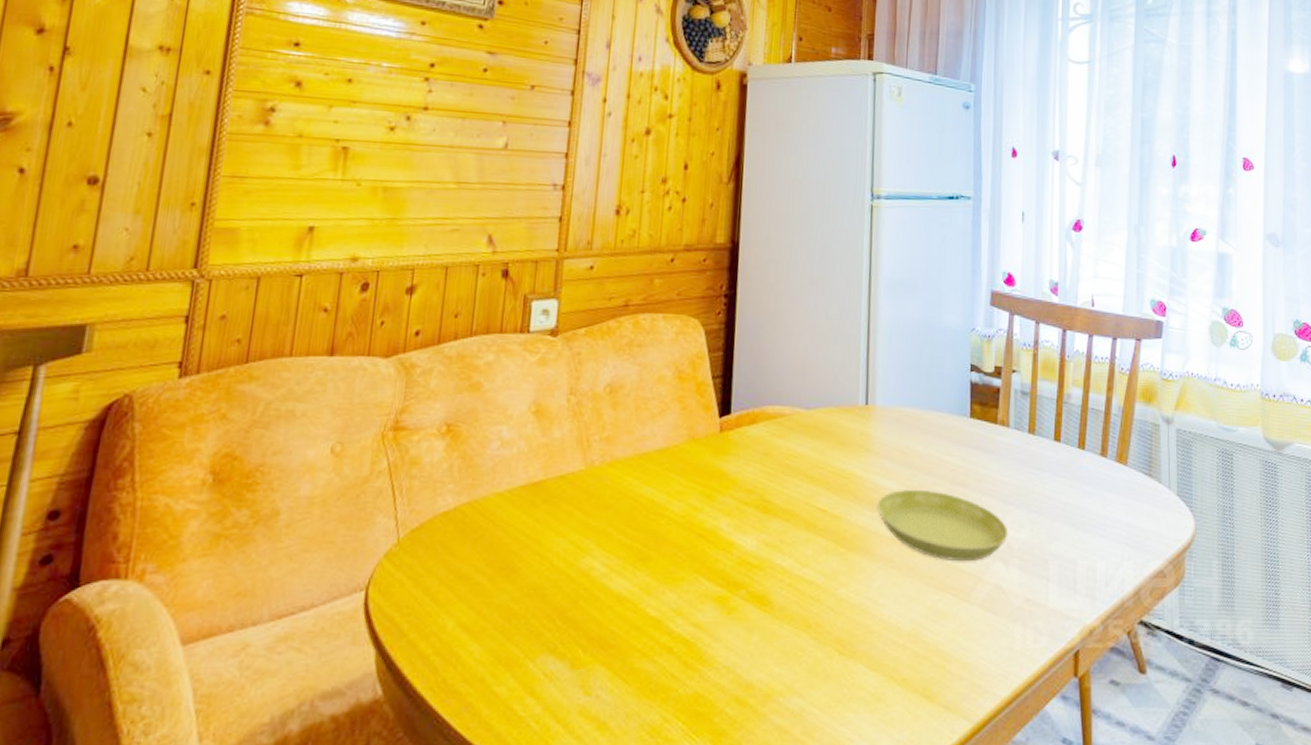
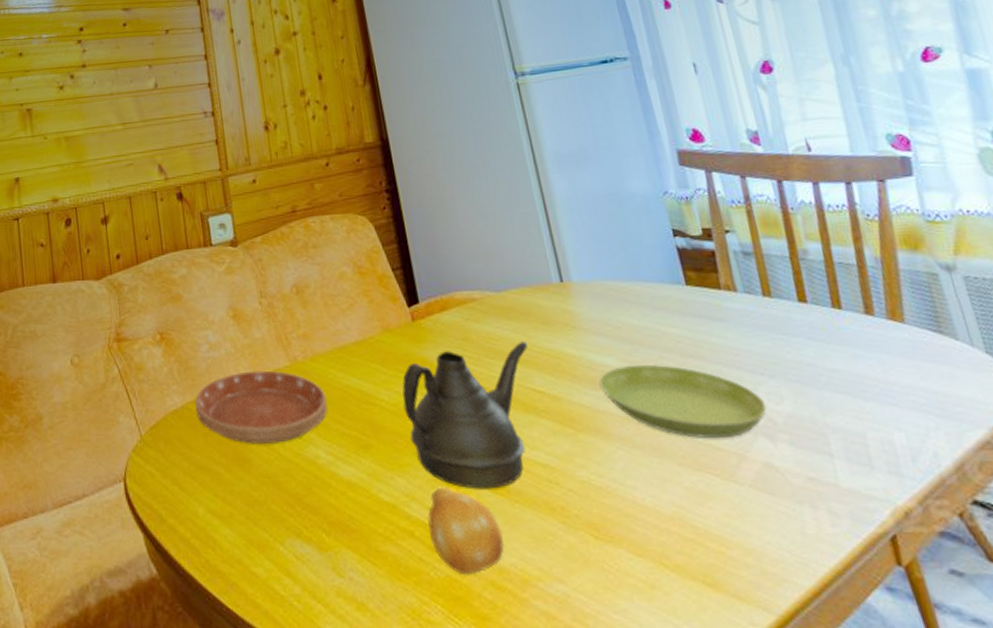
saucer: none [469,473,615,554] -> present [195,370,328,445]
fruit: none [686,602,758,692] -> present [428,487,505,576]
teapot: none [690,460,822,605] -> present [402,341,528,489]

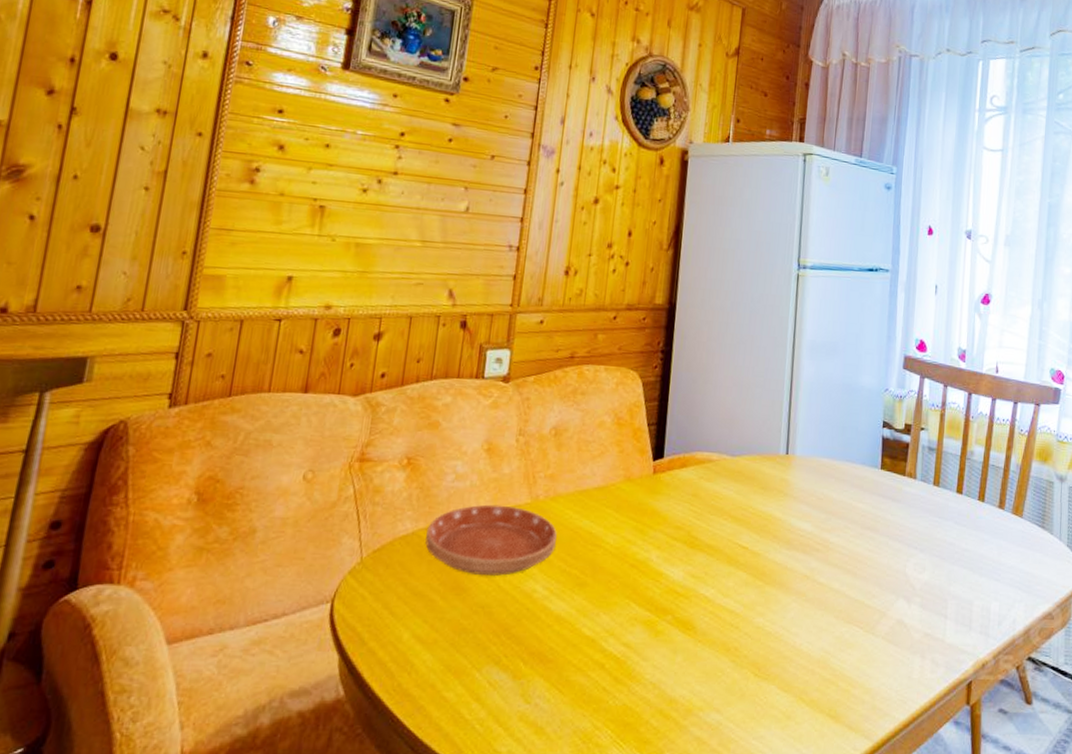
teapot: present [402,341,528,489] -> none [623,502,745,629]
fruit: present [428,487,505,576] -> none [617,625,682,705]
saucer: present [599,363,767,439] -> none [793,531,912,598]

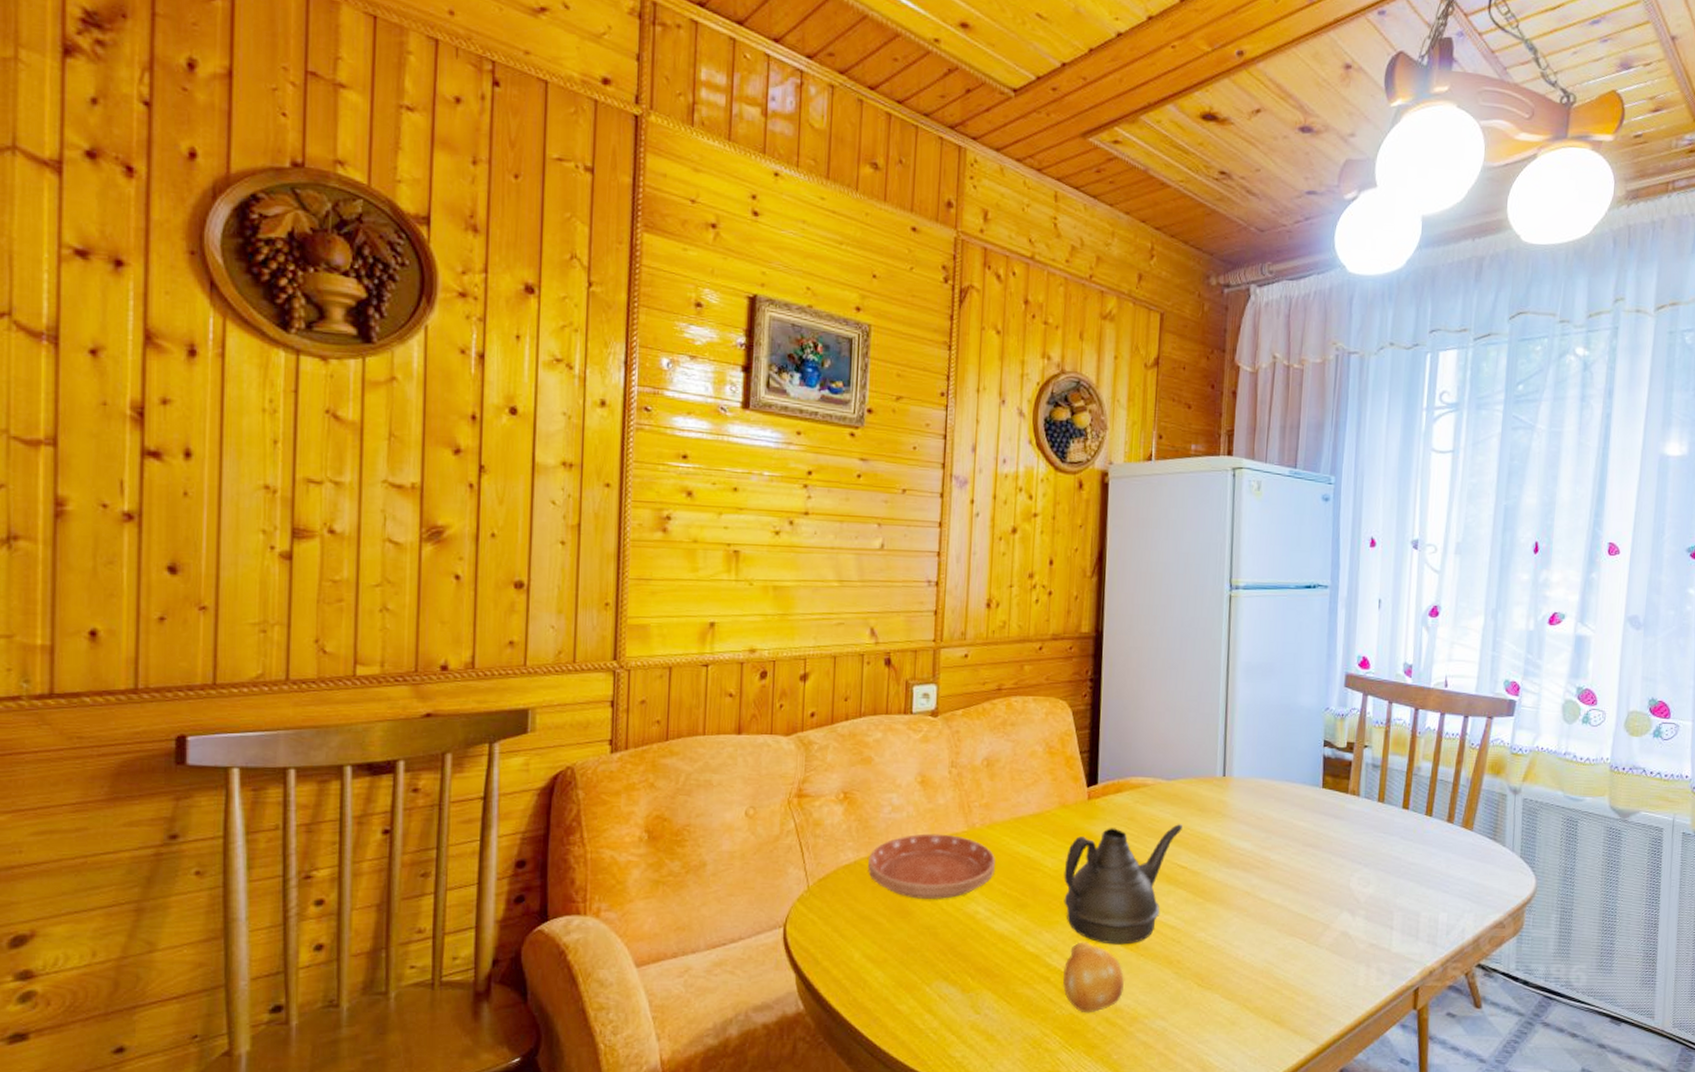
fruit: none [617,625,682,705] -> present [1062,942,1125,1013]
teapot: none [623,502,745,629] -> present [1064,824,1182,945]

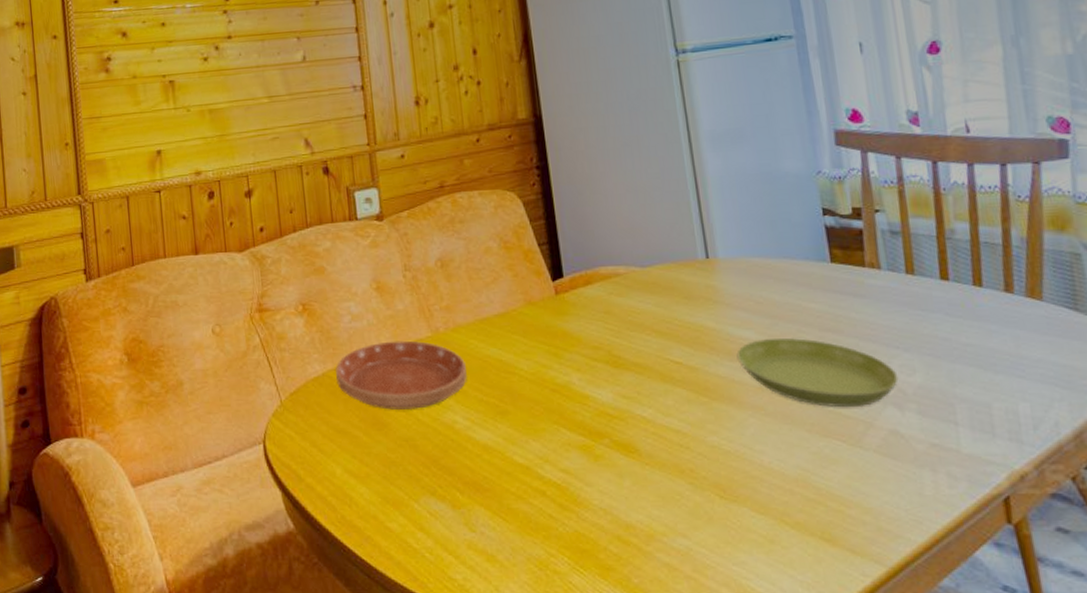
fruit: present [1062,942,1125,1013] -> none [560,450,633,531]
teapot: present [1064,824,1182,945] -> none [541,315,669,453]
saucer: none [1233,849,1356,912] -> present [736,337,899,408]

